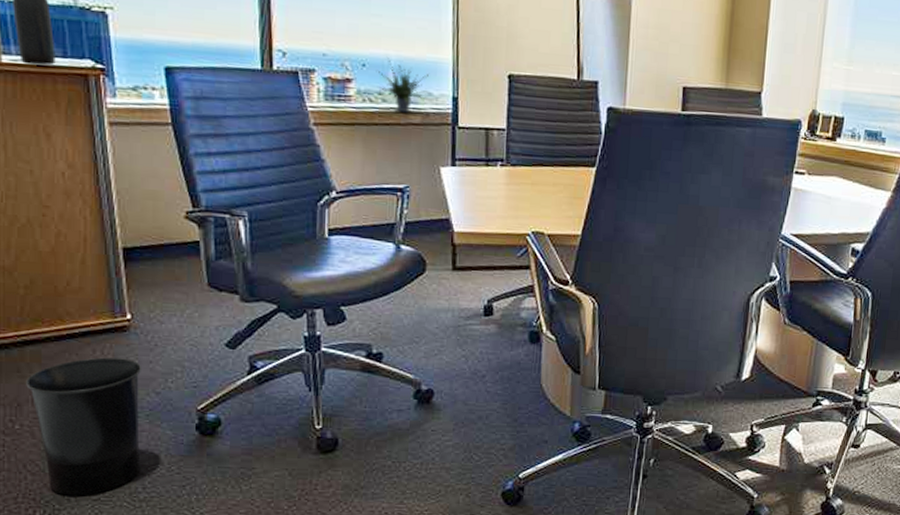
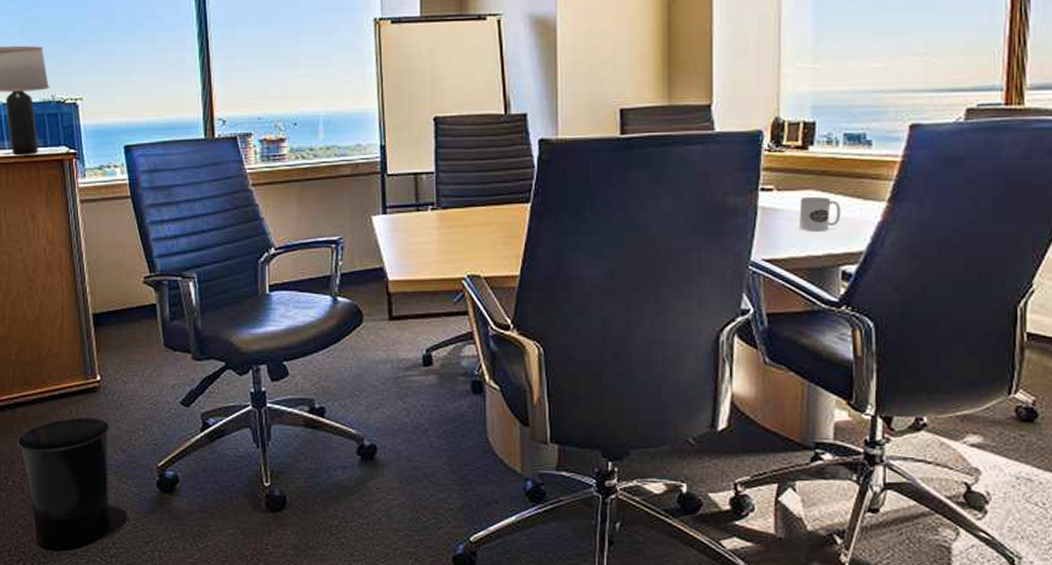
potted plant: present [376,58,432,113] -> none [306,114,360,166]
mug: none [823,182,856,213] -> present [799,196,841,232]

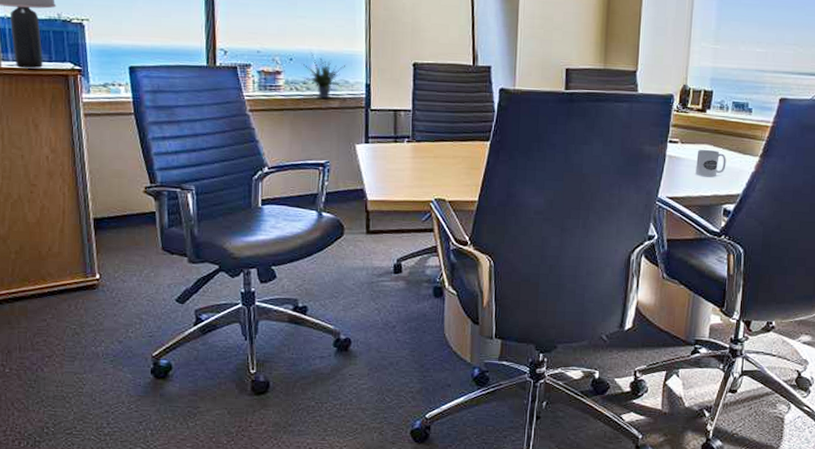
waste bin: present [17,417,111,550] -> none [15,311,108,430]
potted plant: none [306,114,360,166] -> present [301,52,348,99]

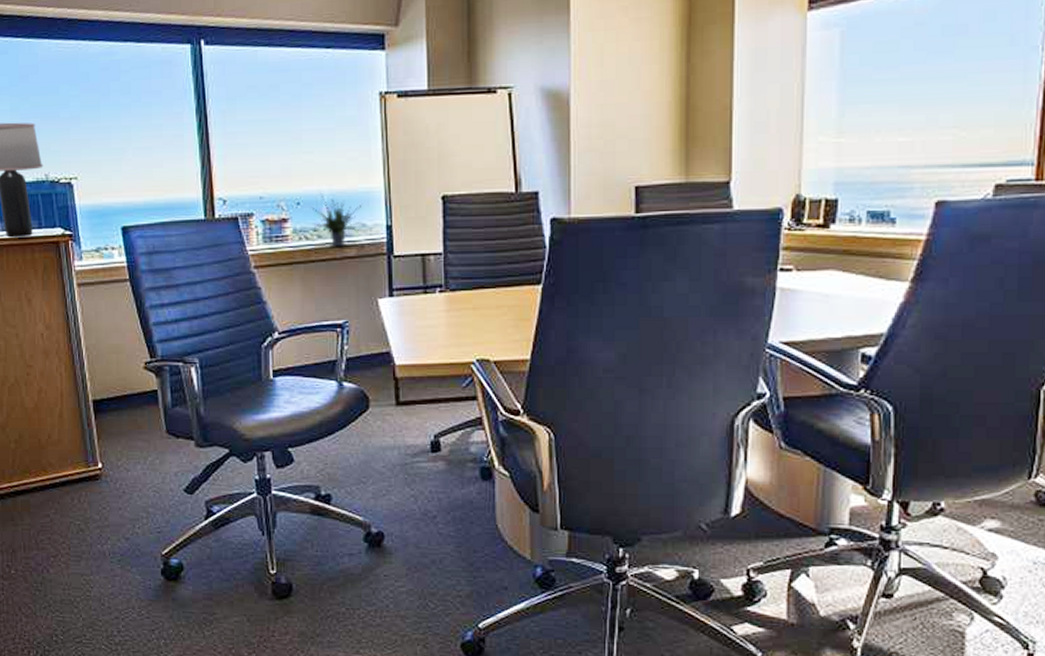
mug: present [695,149,726,177] -> none [819,276,862,313]

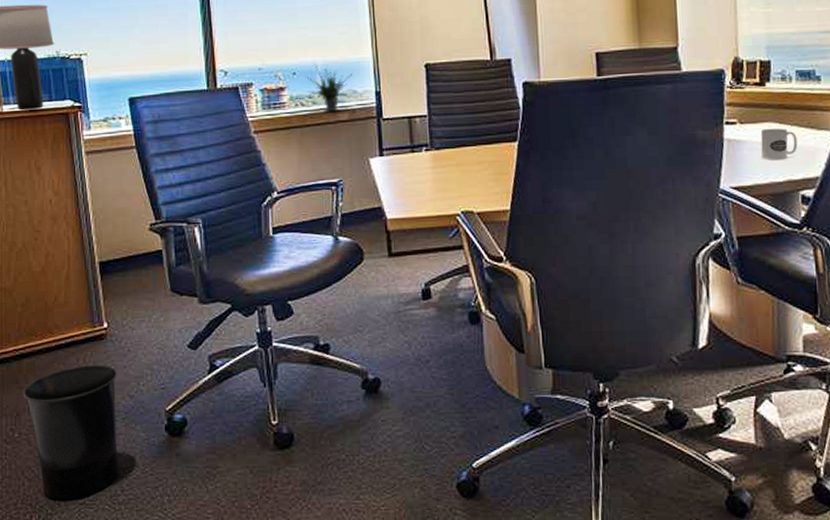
waste bin: none [19,505,115,638] -> present [23,365,119,501]
mug: none [819,276,862,313] -> present [760,128,798,160]

